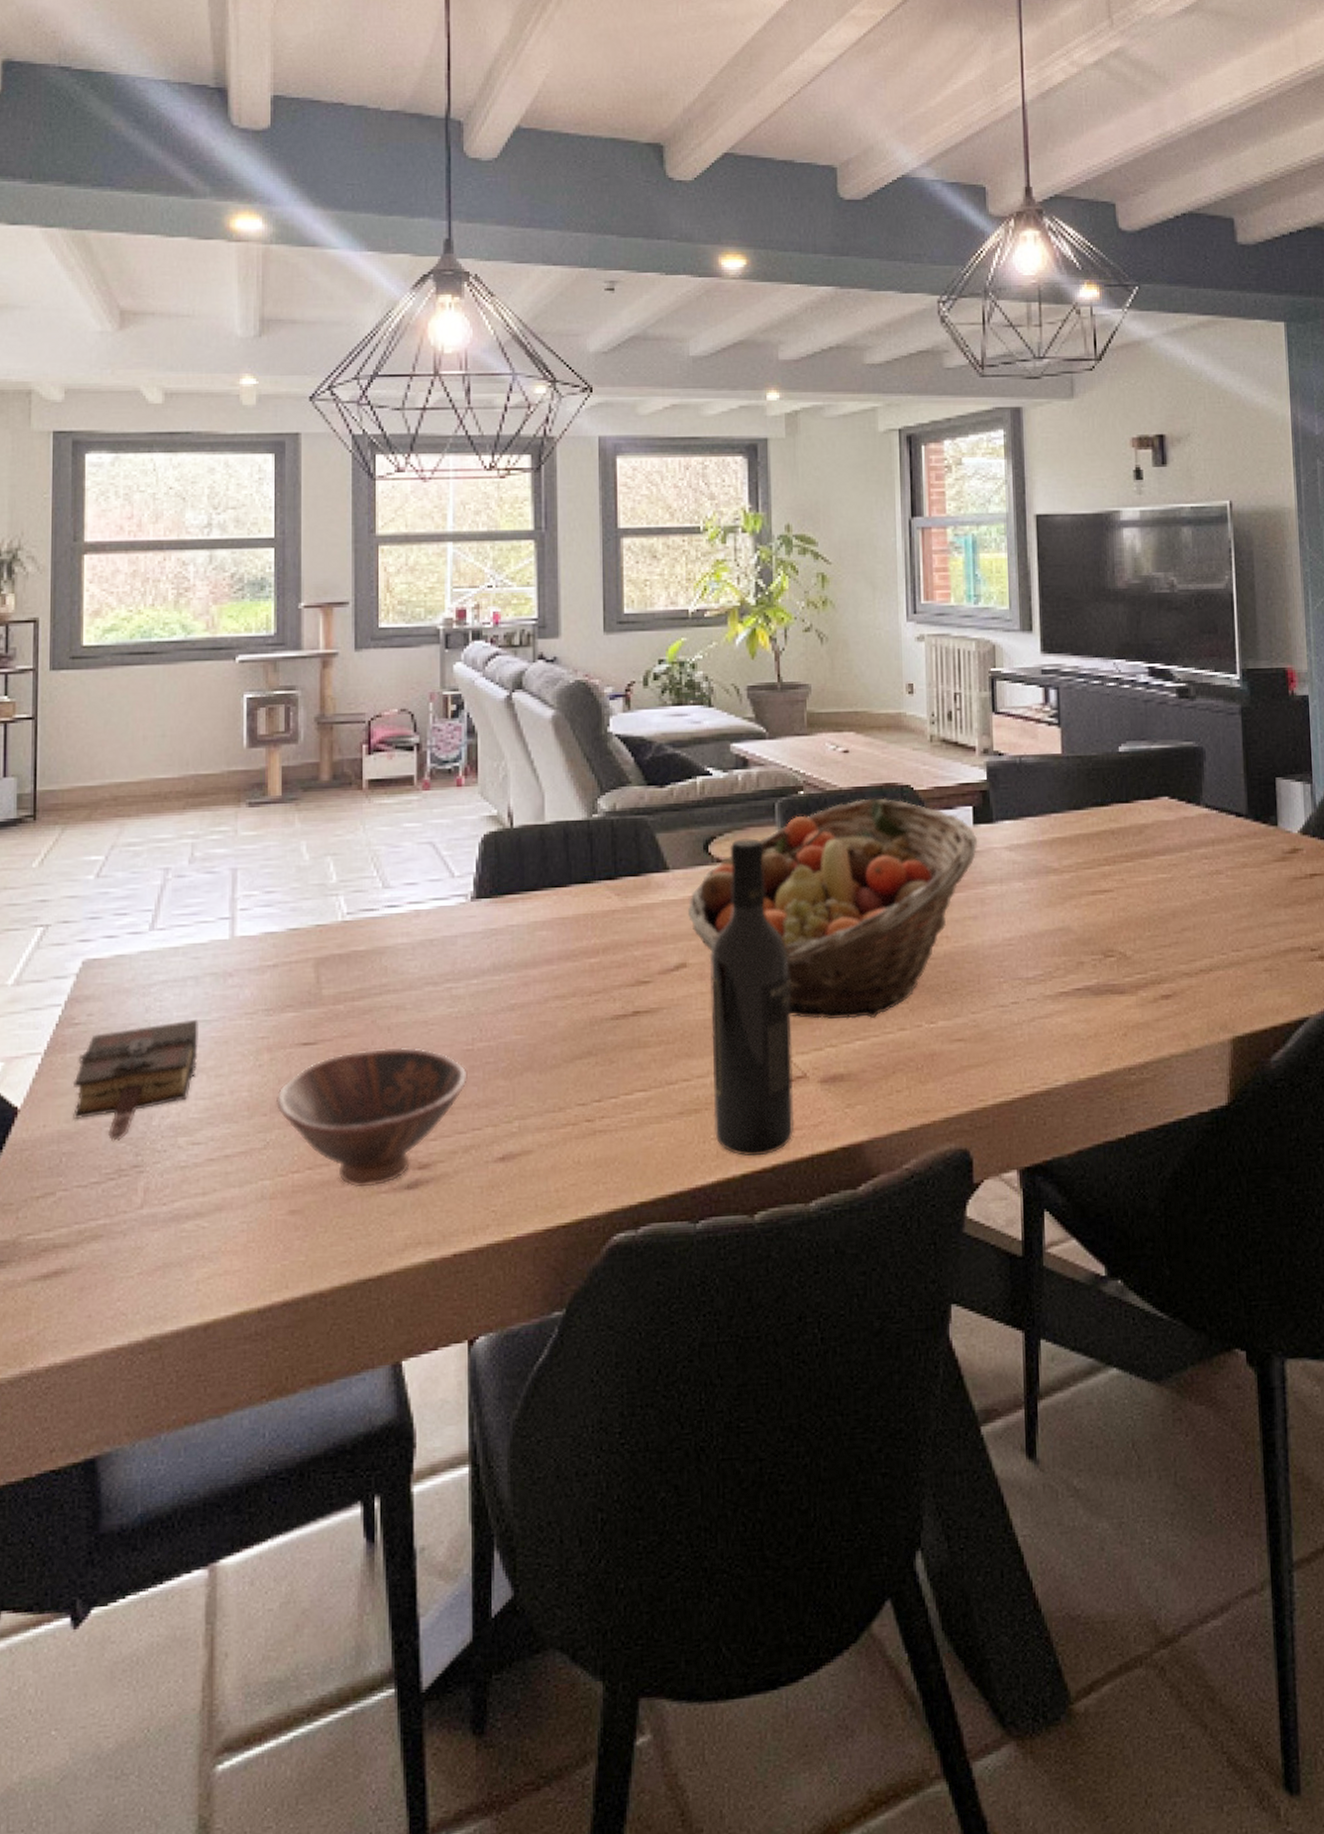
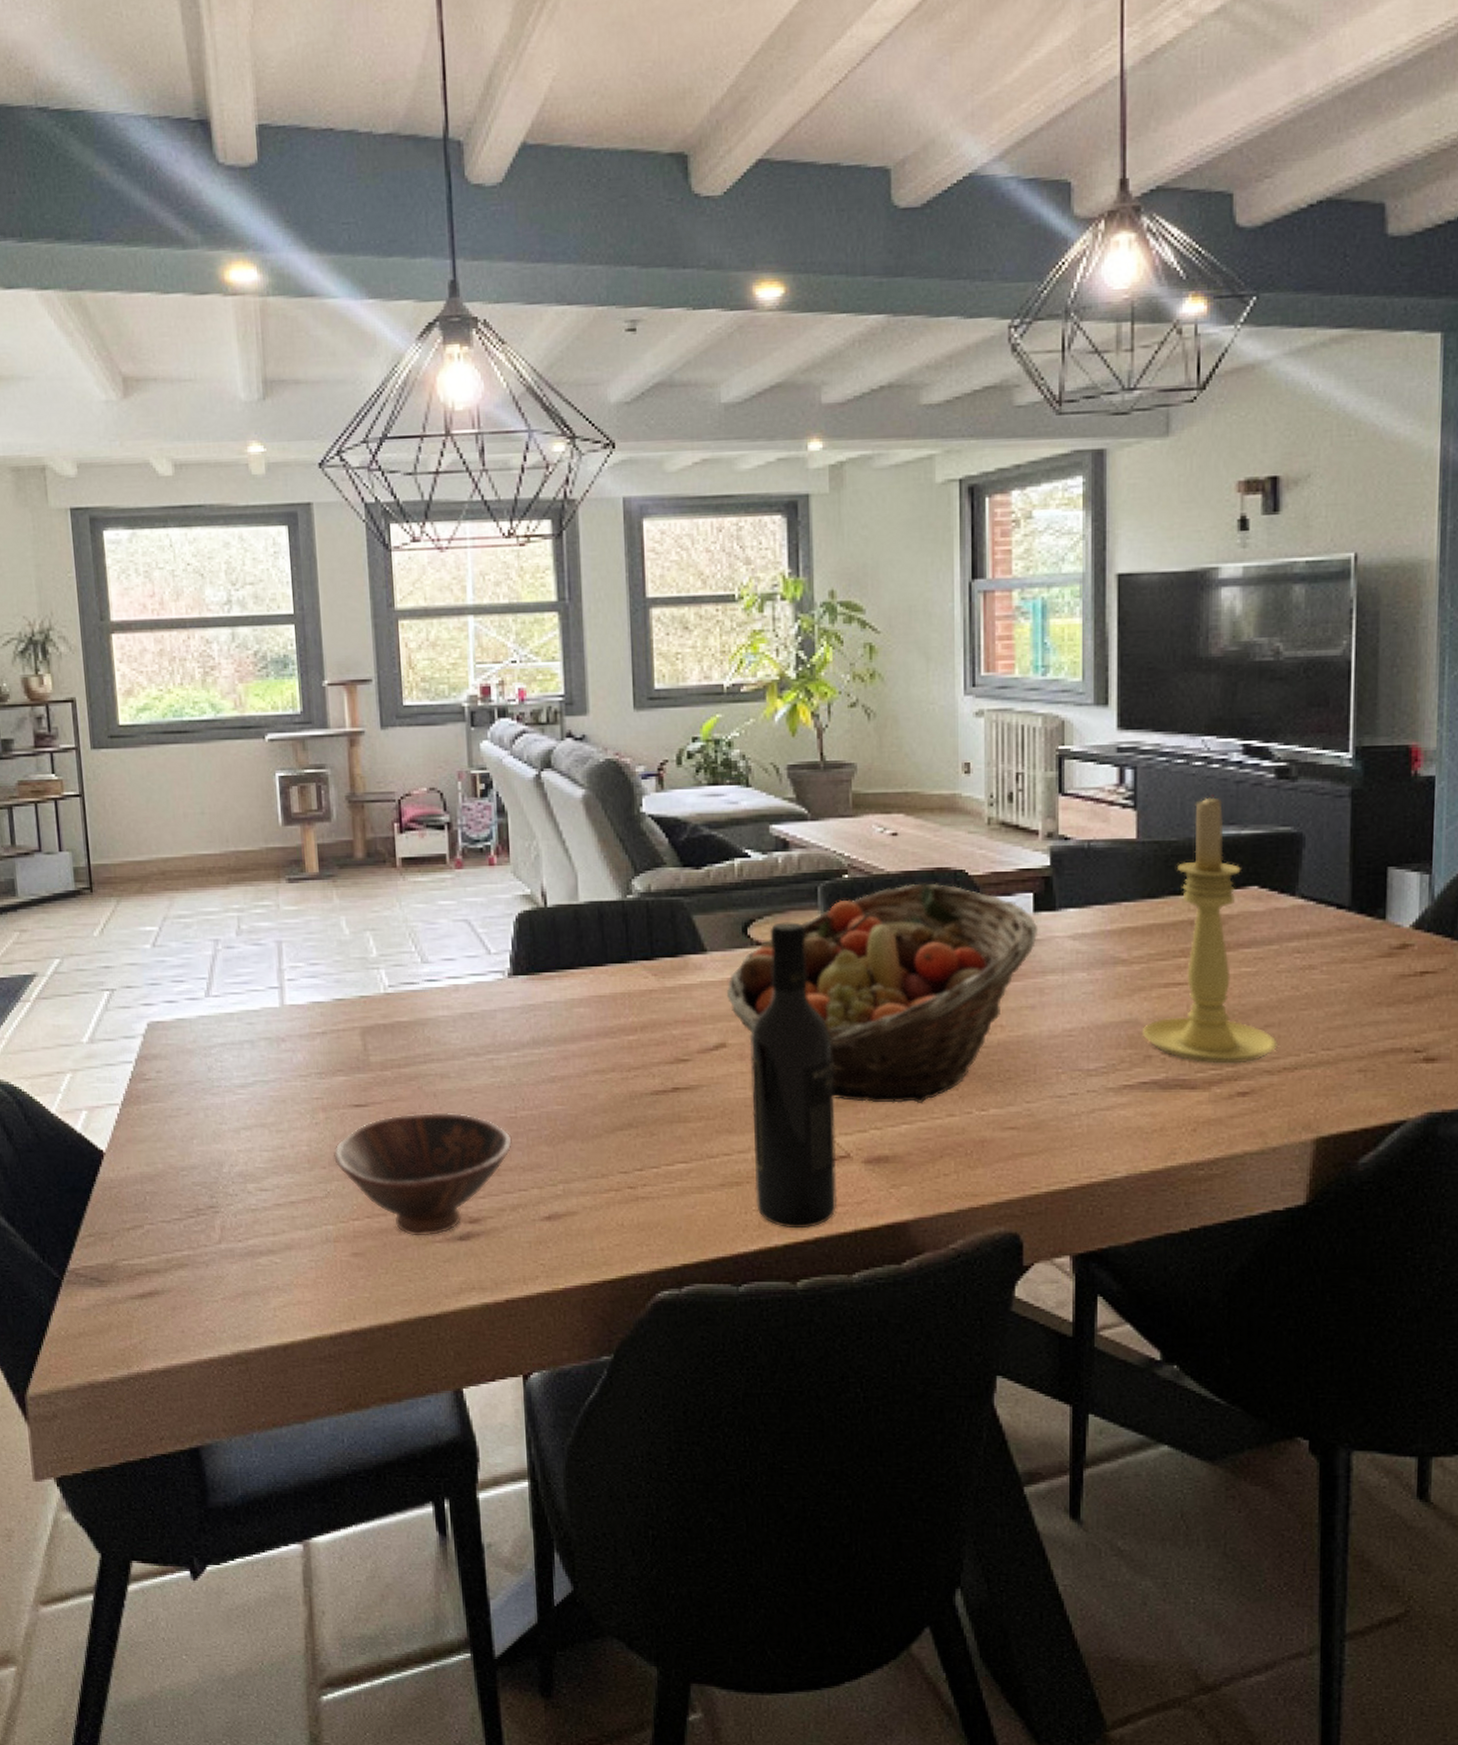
book: present [72,1019,199,1142] -> none [148,1079,259,1185]
candle holder: none [1075,712,1194,968] -> present [1143,794,1278,1064]

